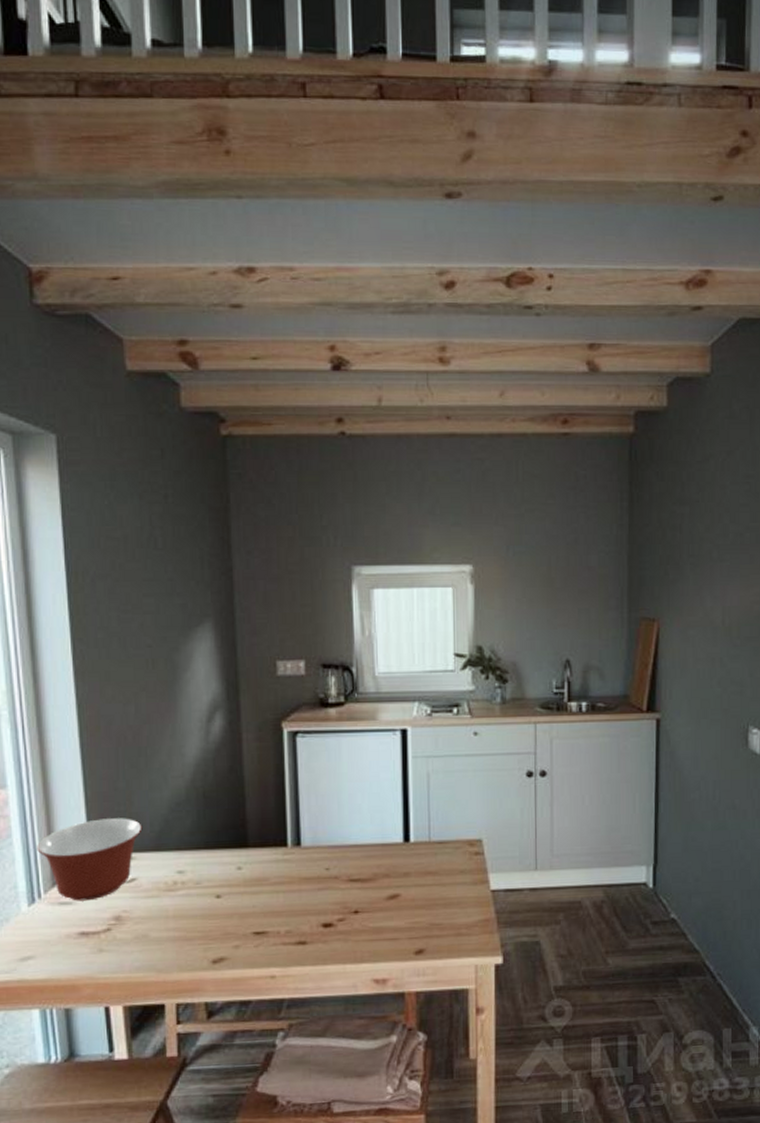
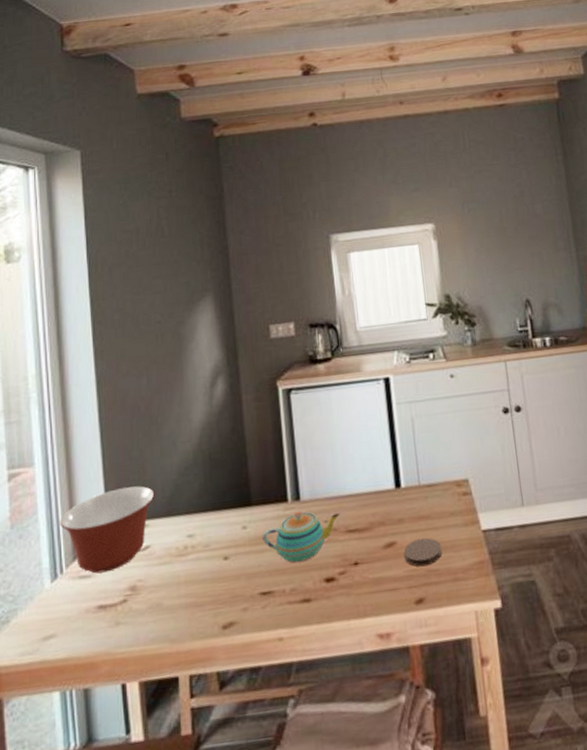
teapot: none [258,856,343,906] -> present [262,511,340,563]
coaster: none [407,892,448,920] -> present [403,537,443,567]

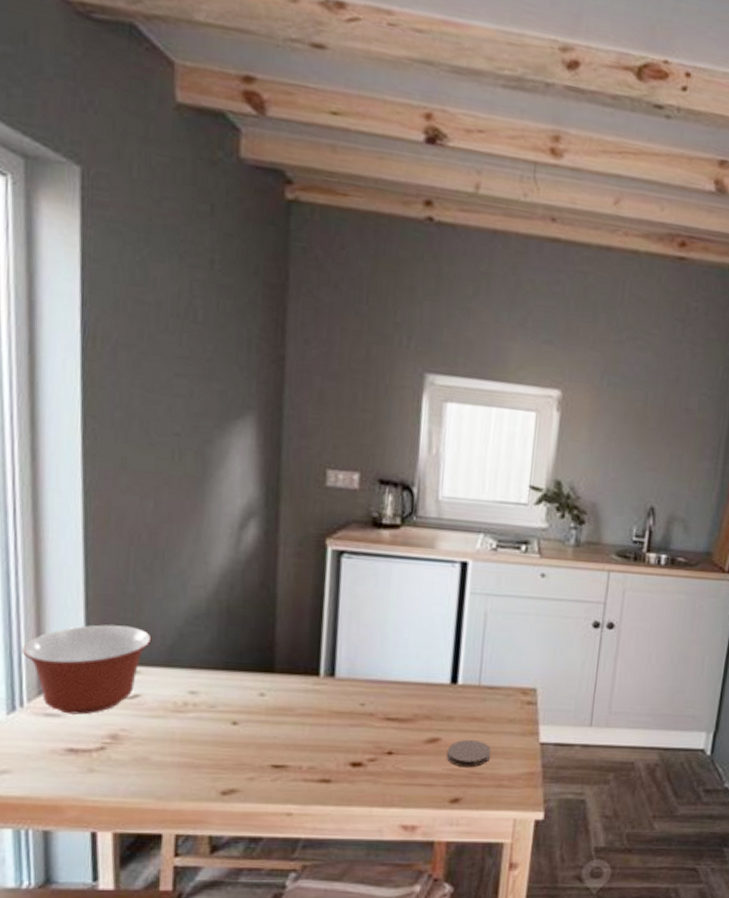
teapot: present [262,511,340,563] -> none [283,688,381,741]

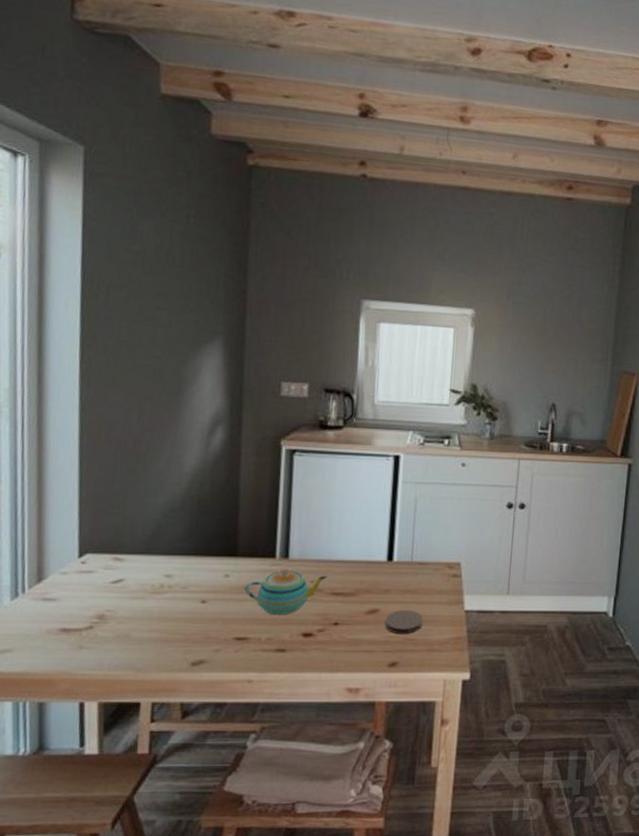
mixing bowl: present [22,624,152,715] -> none [25,519,135,598]
teapot: none [283,688,381,741] -> present [244,568,328,614]

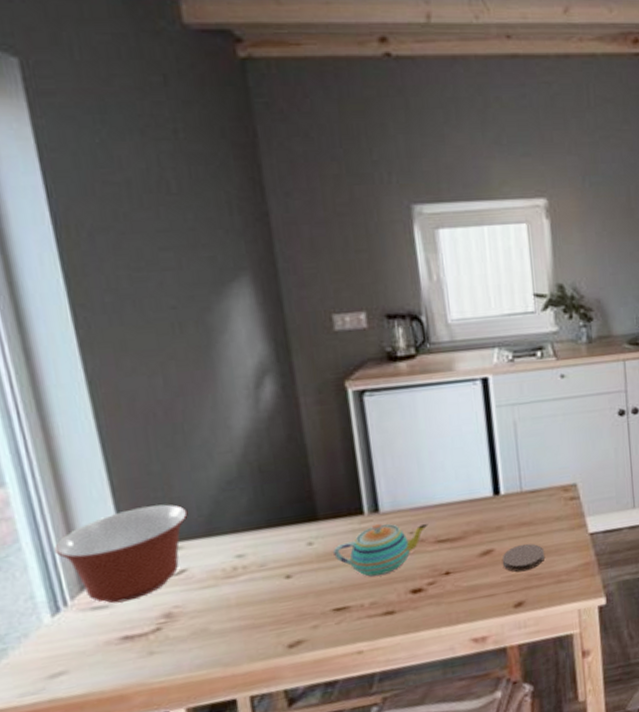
mixing bowl: none [25,519,135,598] -> present [54,504,188,604]

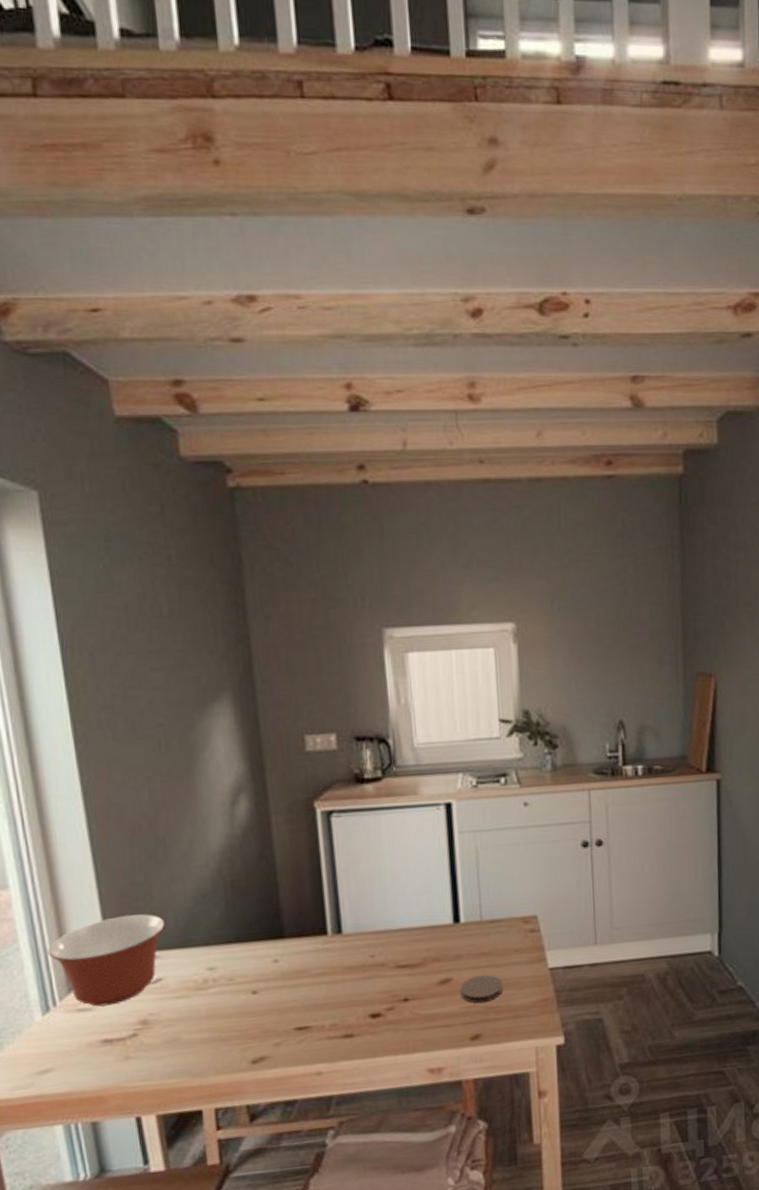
teapot: present [333,523,428,577] -> none [297,944,389,998]

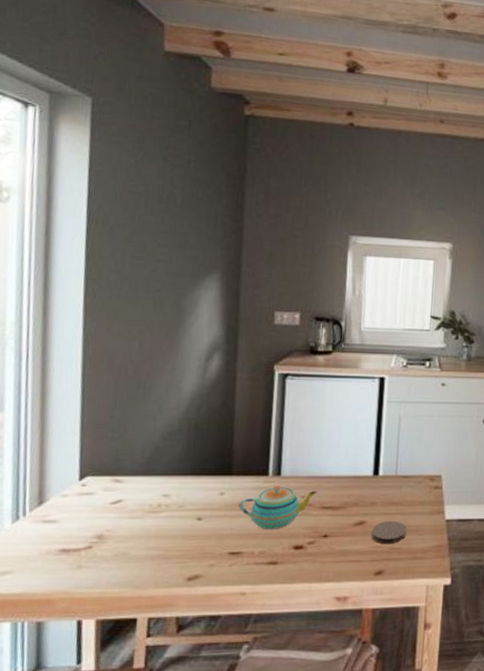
mixing bowl: present [47,914,166,1007] -> none [27,444,134,520]
teapot: none [297,944,389,998] -> present [239,485,317,529]

